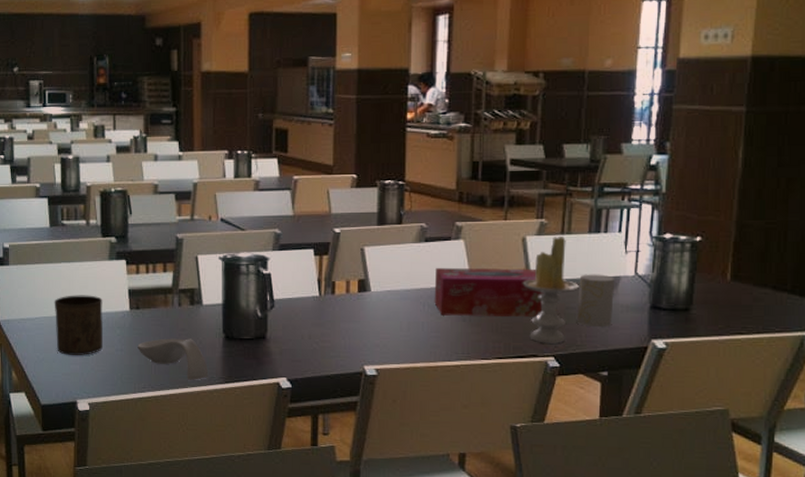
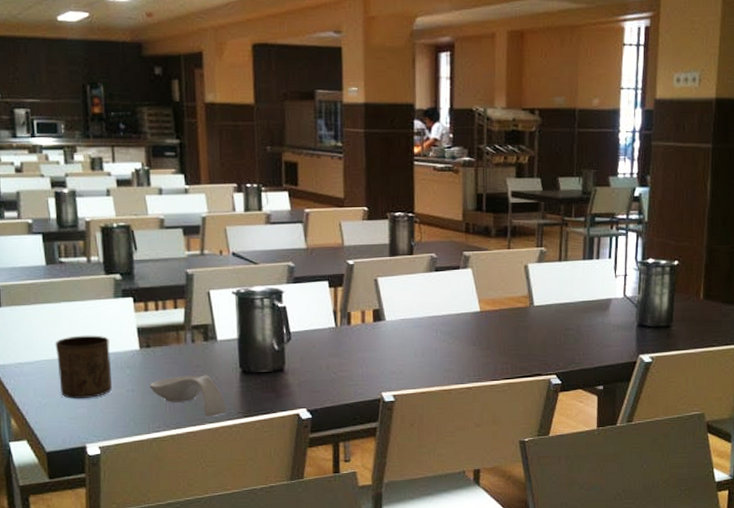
tissue box: present [434,268,544,317] -> none [445,294,546,341]
candle: present [522,235,579,344] -> none [526,262,576,363]
cup: present [577,274,614,328] -> none [575,297,606,346]

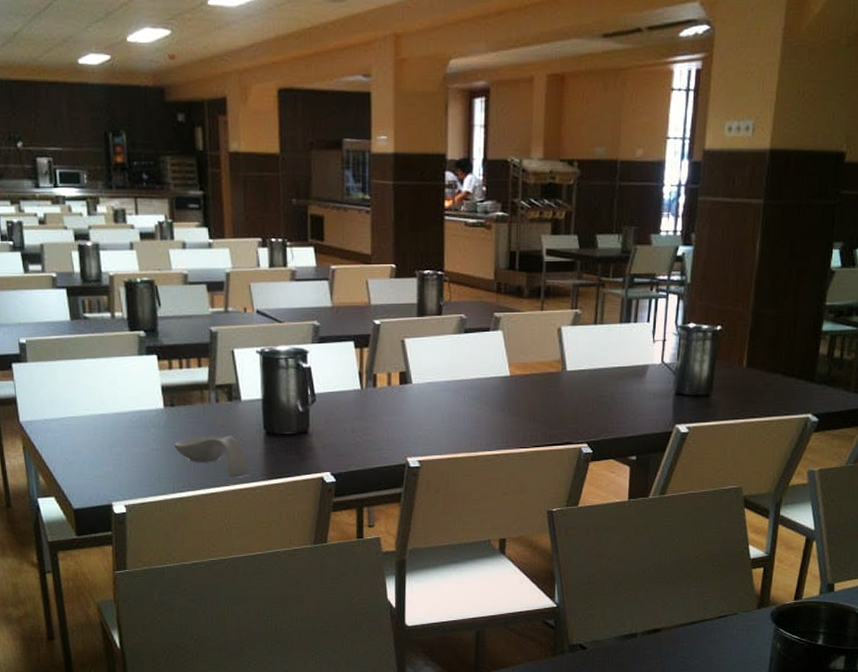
cup: present [55,335,112,399] -> none [80,393,137,456]

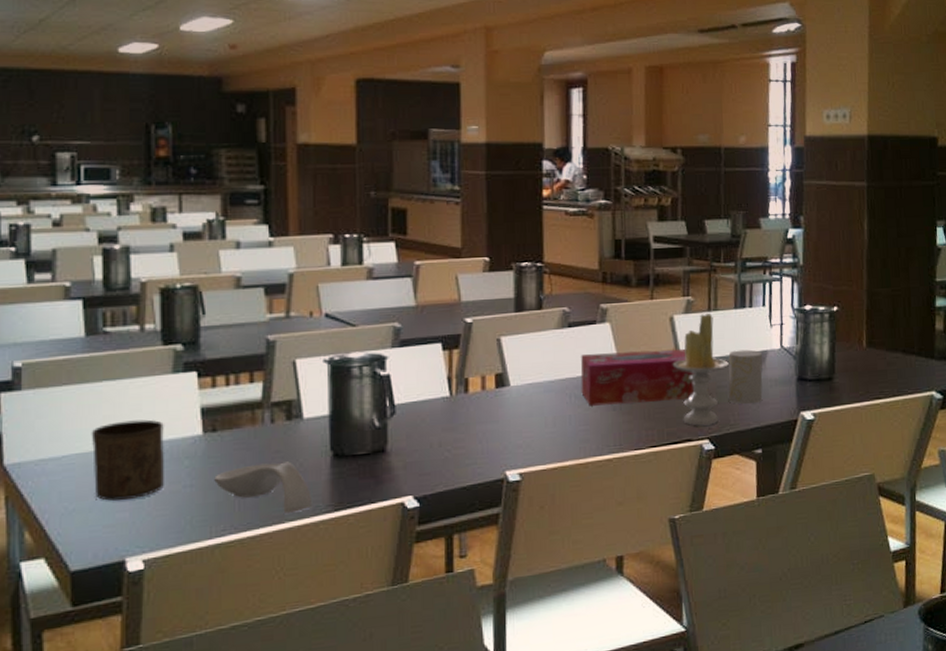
cup: none [80,393,137,456] -> present [91,419,165,501]
tissue box: none [474,358,578,406] -> present [580,348,695,406]
candle: none [558,326,611,431] -> present [672,313,729,426]
cup: none [609,363,643,415] -> present [728,349,763,405]

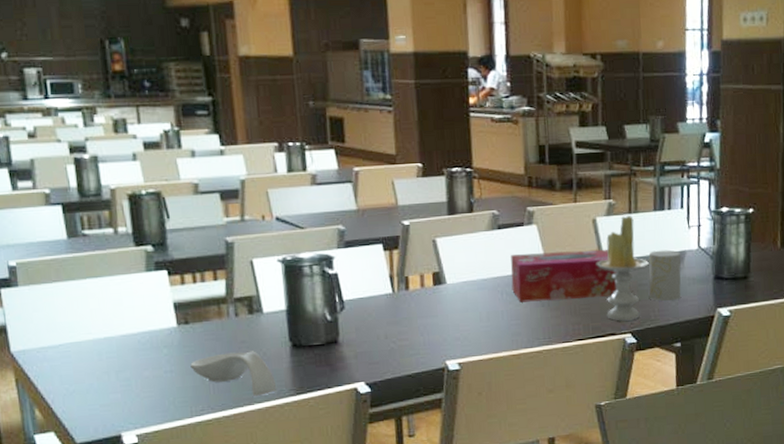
cup: present [91,419,165,501] -> none [81,313,148,384]

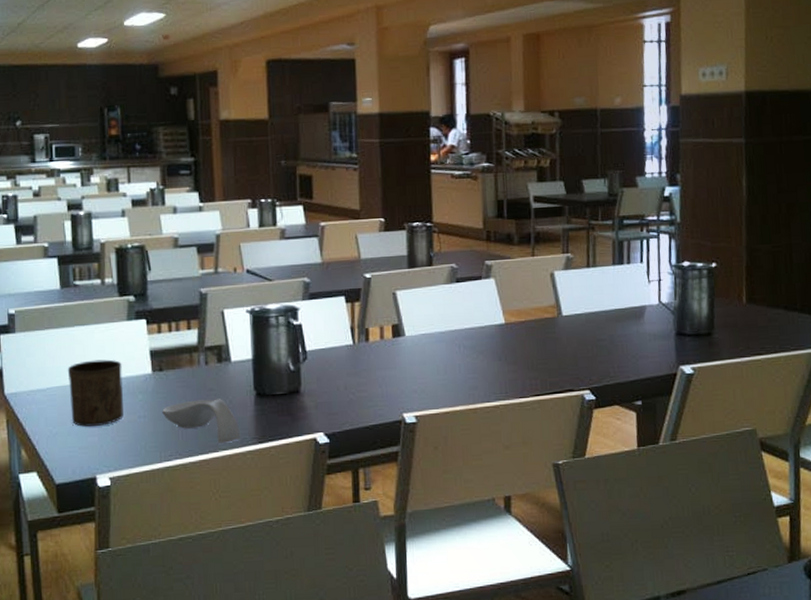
cup: none [81,313,148,384] -> present [67,359,124,427]
tissue box: present [510,249,617,303] -> none [468,303,576,356]
candle: present [596,215,649,321] -> none [553,269,608,377]
cup: present [648,250,681,302] -> none [607,304,642,358]

